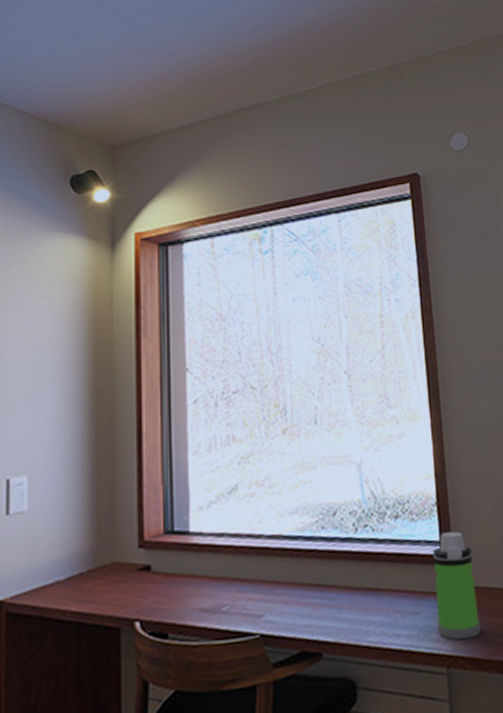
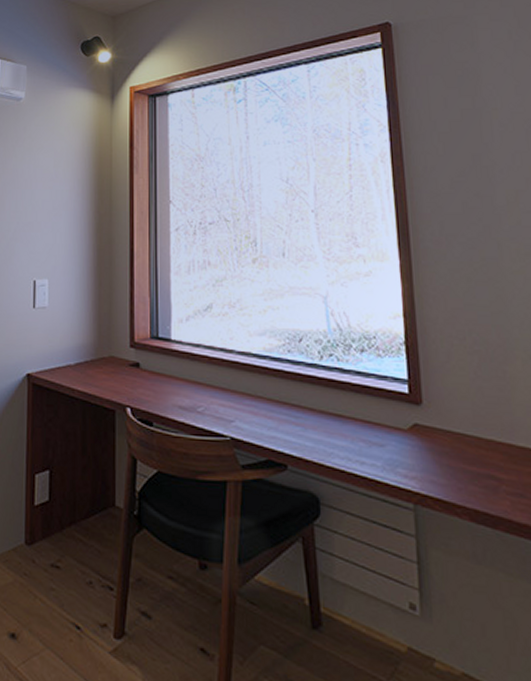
water bottle: present [432,531,482,640] -> none [400,372,453,481]

